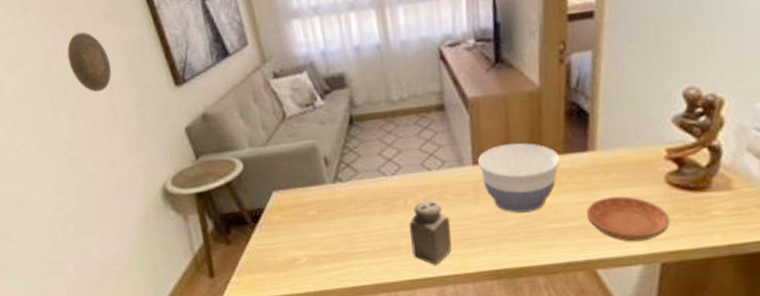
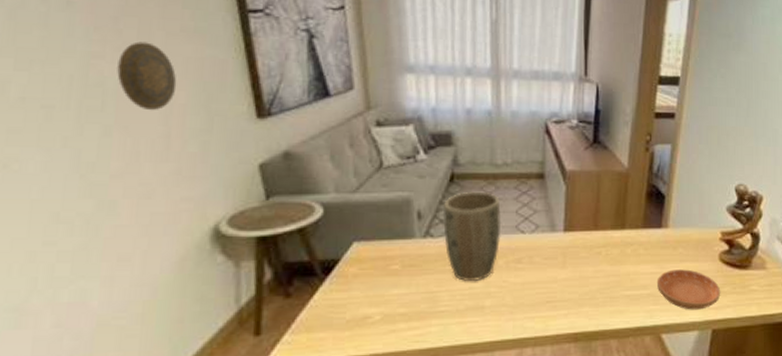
plant pot: none [346,130,408,223] -> present [442,191,502,282]
salt shaker: present [408,200,452,265] -> none [495,262,537,327]
bowl: present [478,142,561,213] -> none [569,215,639,279]

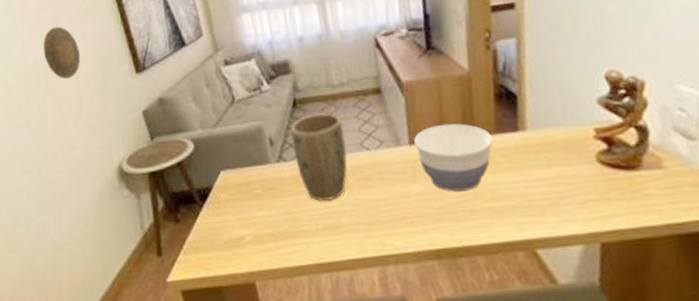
bowl: none [569,215,639,279] -> present [414,123,493,192]
saucer: present [657,269,721,310] -> none [522,175,606,221]

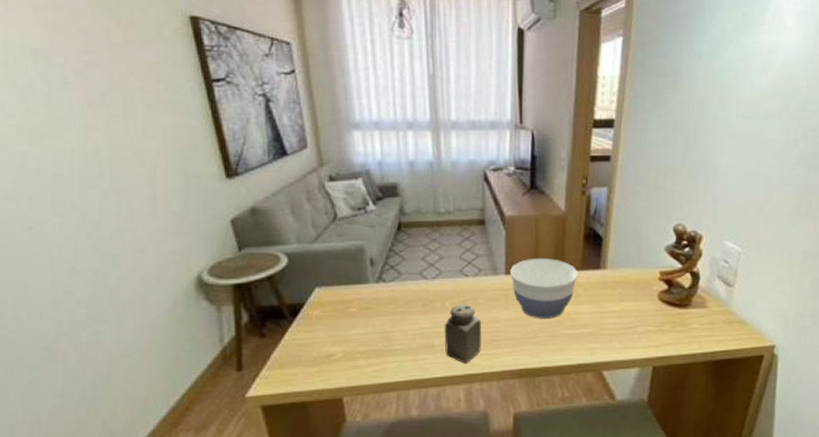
decorative plate: present [43,26,81,80] -> none [109,114,158,176]
plant pot: present [290,112,348,202] -> none [392,238,447,323]
salt shaker: none [349,179,392,244] -> present [444,304,482,364]

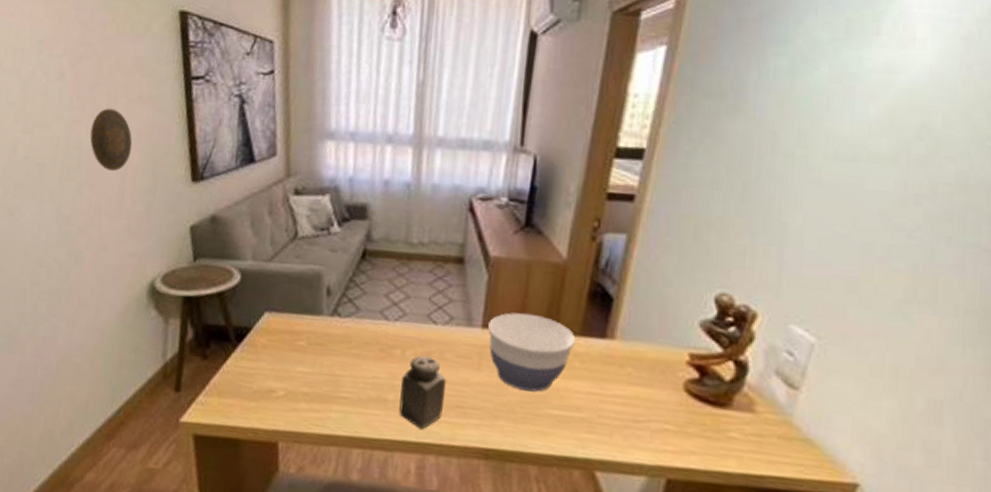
decorative plate: none [109,114,158,176] -> present [90,108,133,172]

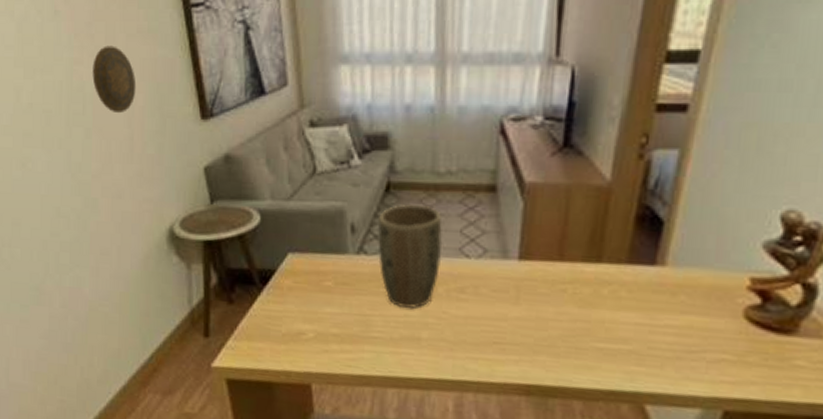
plant pot: none [351,271,414,371] -> present [377,204,443,309]
salt shaker: present [399,355,447,429] -> none [433,291,483,367]
bowl: present [488,312,576,392] -> none [525,241,622,325]

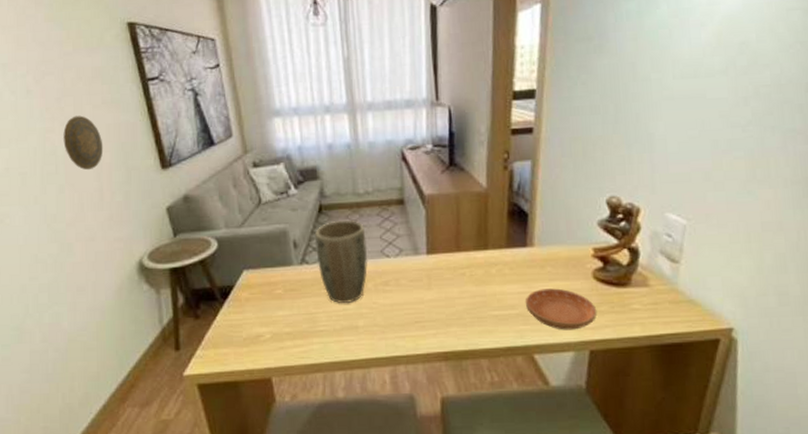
saucer: none [644,322,743,382] -> present [526,288,597,330]

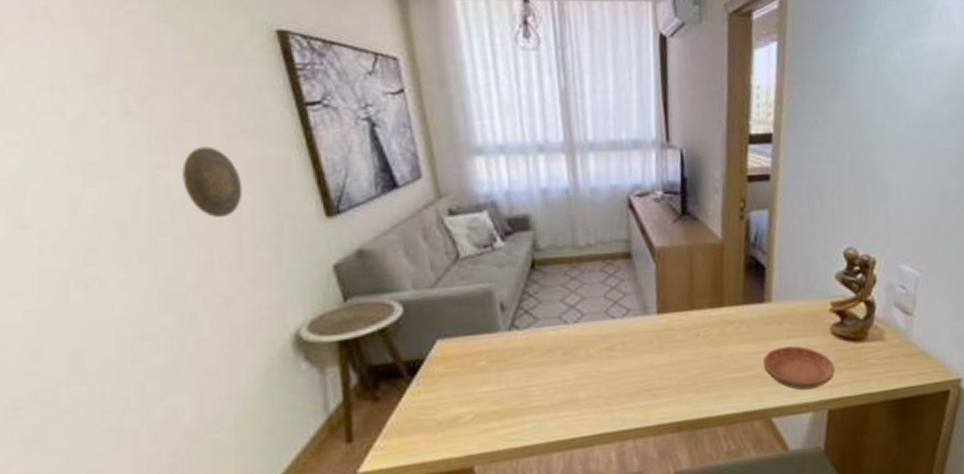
plant pot: present [314,219,368,304] -> none [526,276,591,374]

